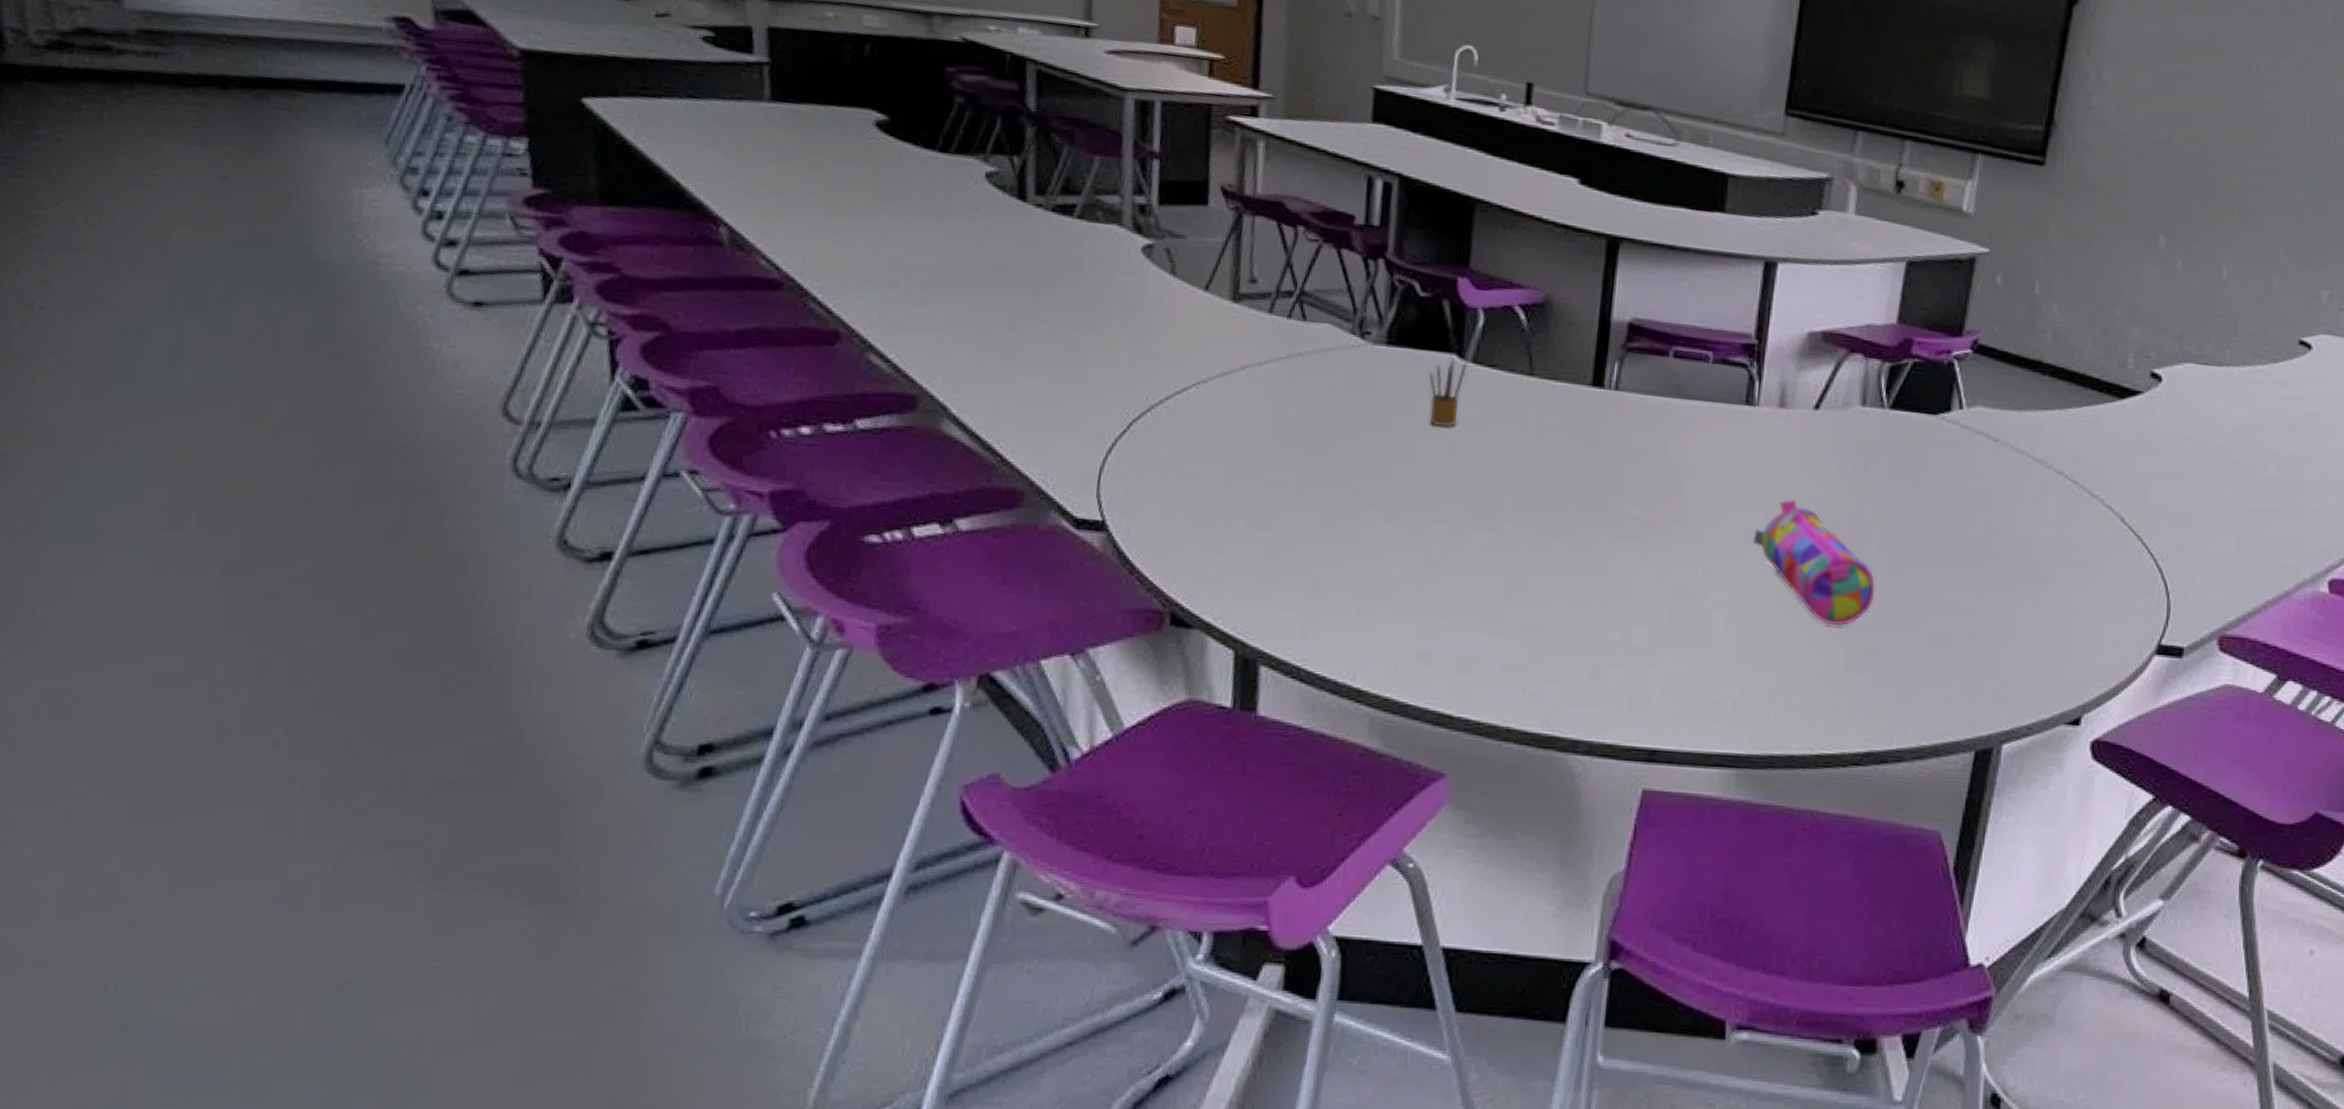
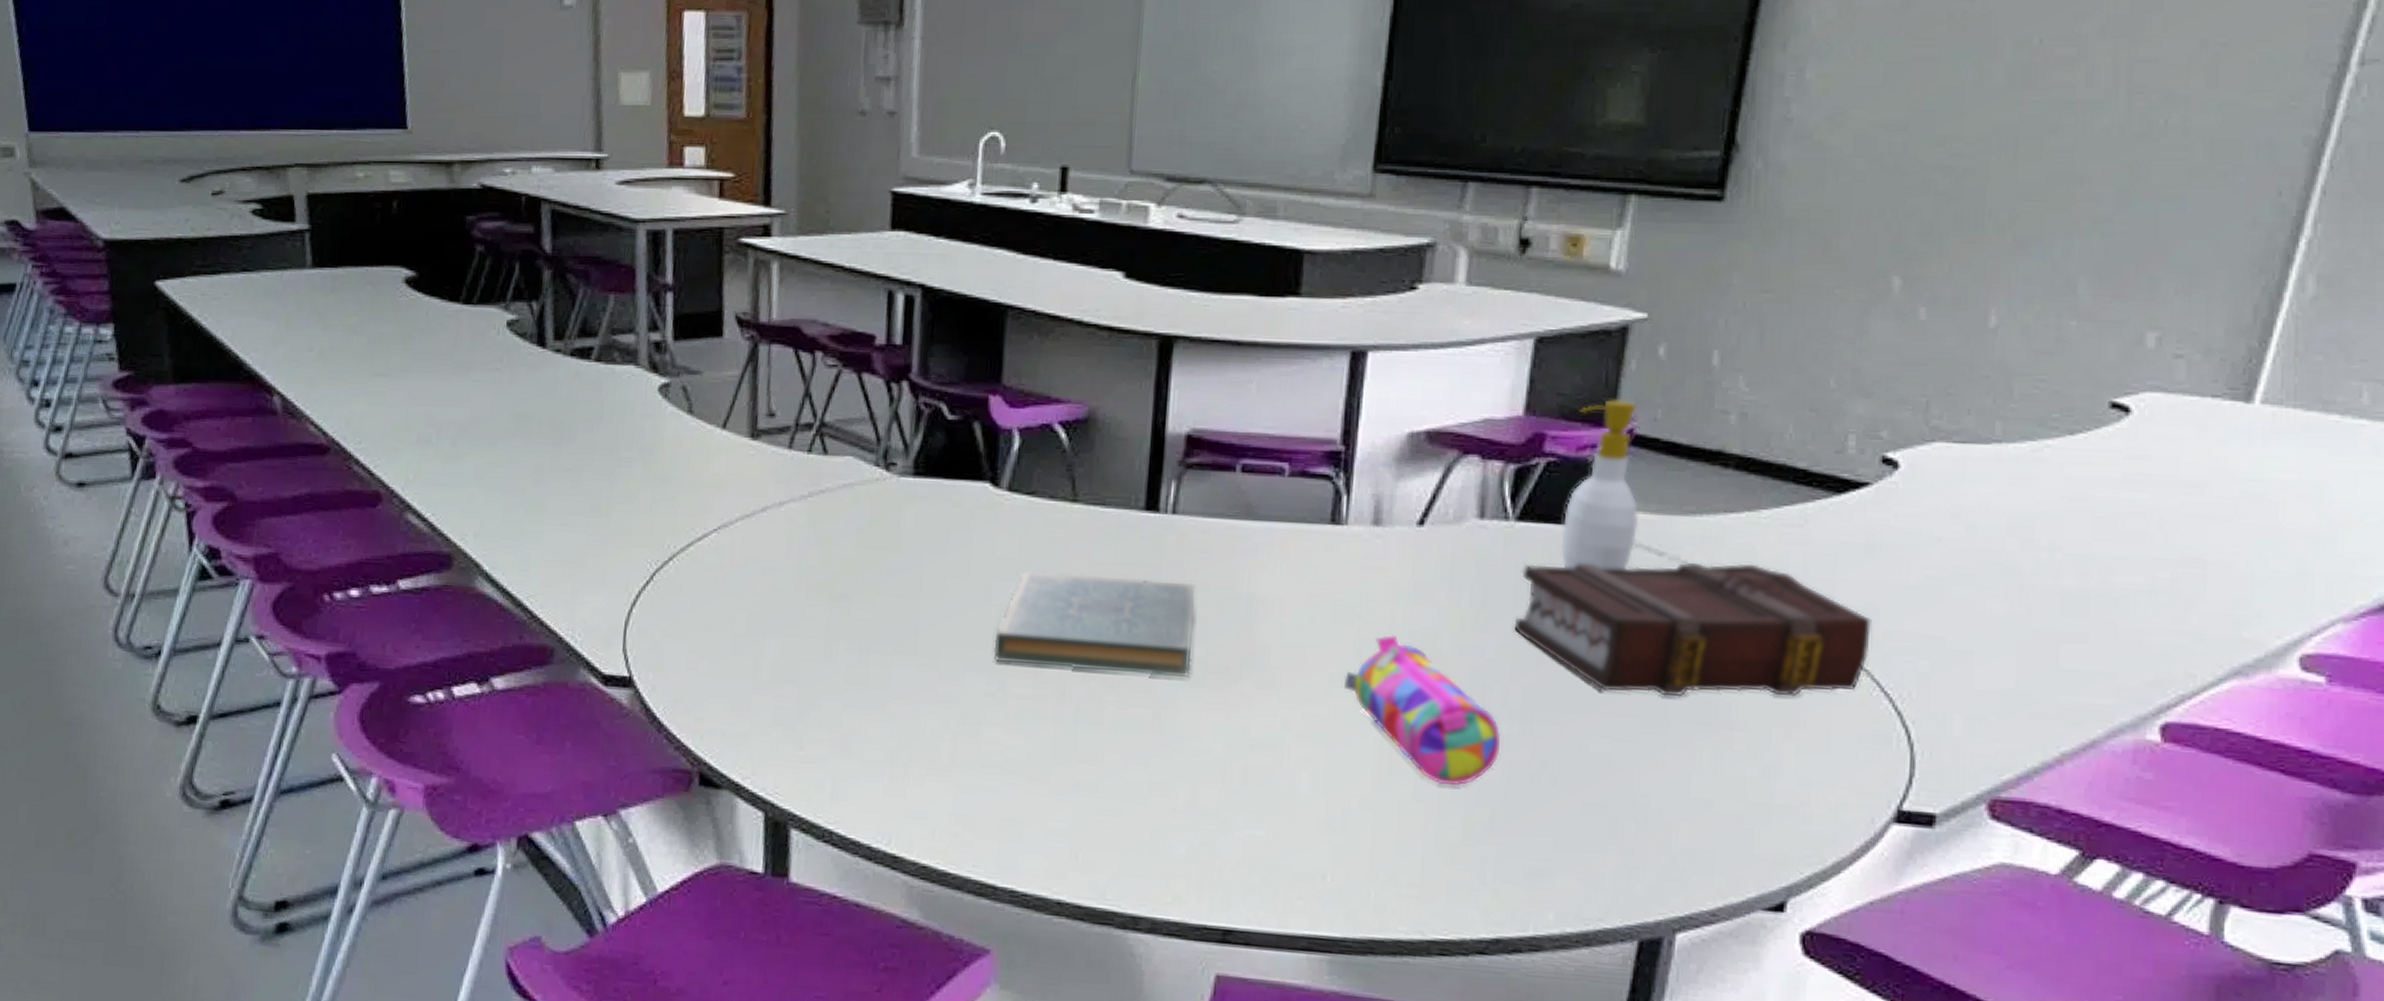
pencil box: present [1429,359,1467,428] -> none [961,488,1002,565]
book: none [1455,434,1634,531] -> present [994,570,1196,677]
book: none [1886,445,2142,556] -> present [1513,562,1871,697]
soap bottle: none [1922,315,1981,452] -> present [1560,400,1639,571]

